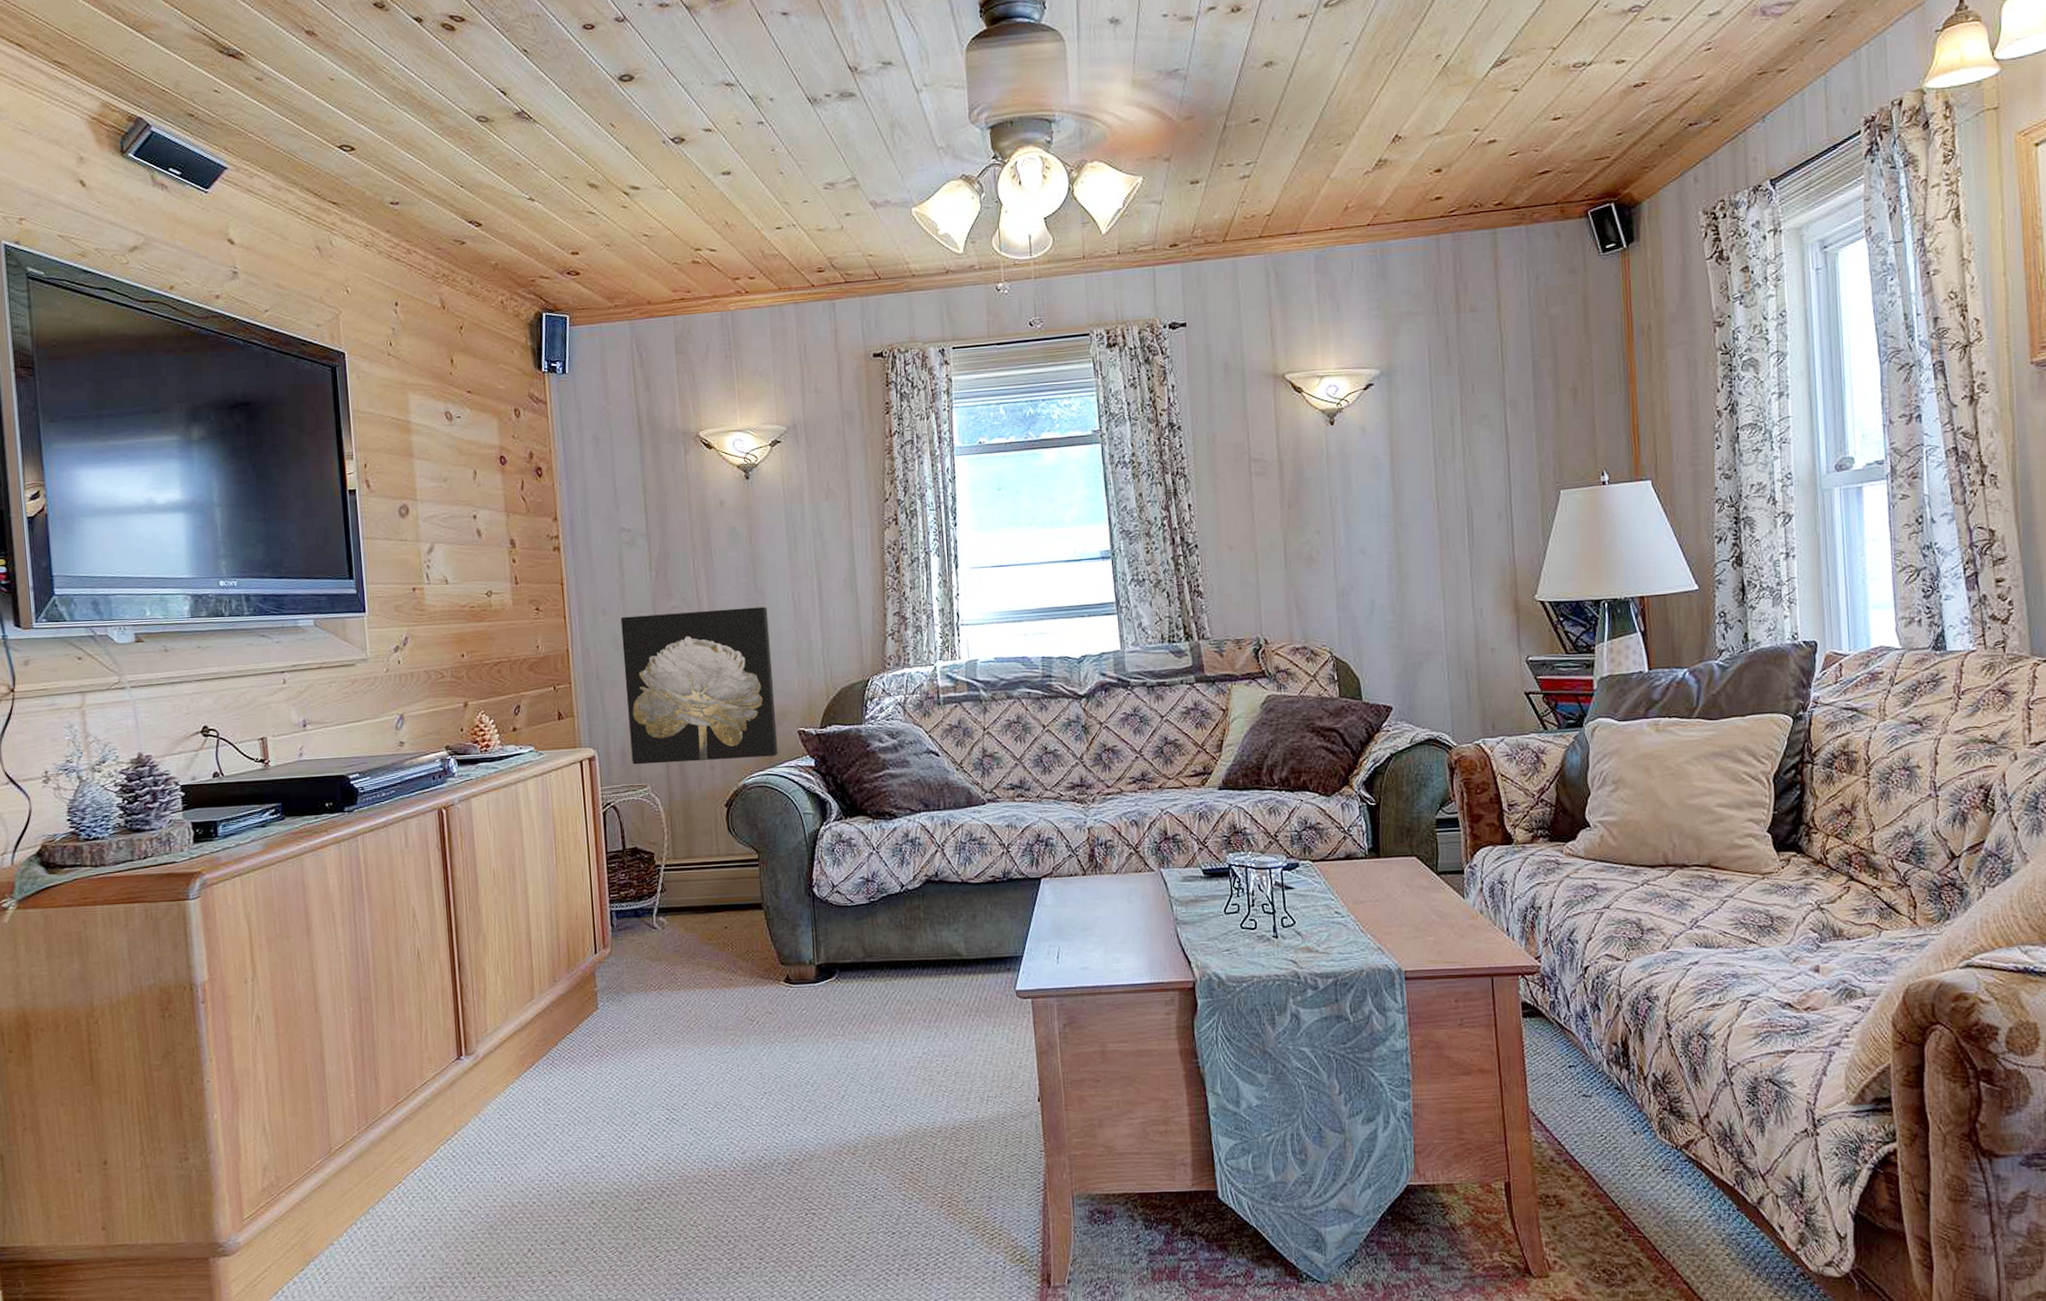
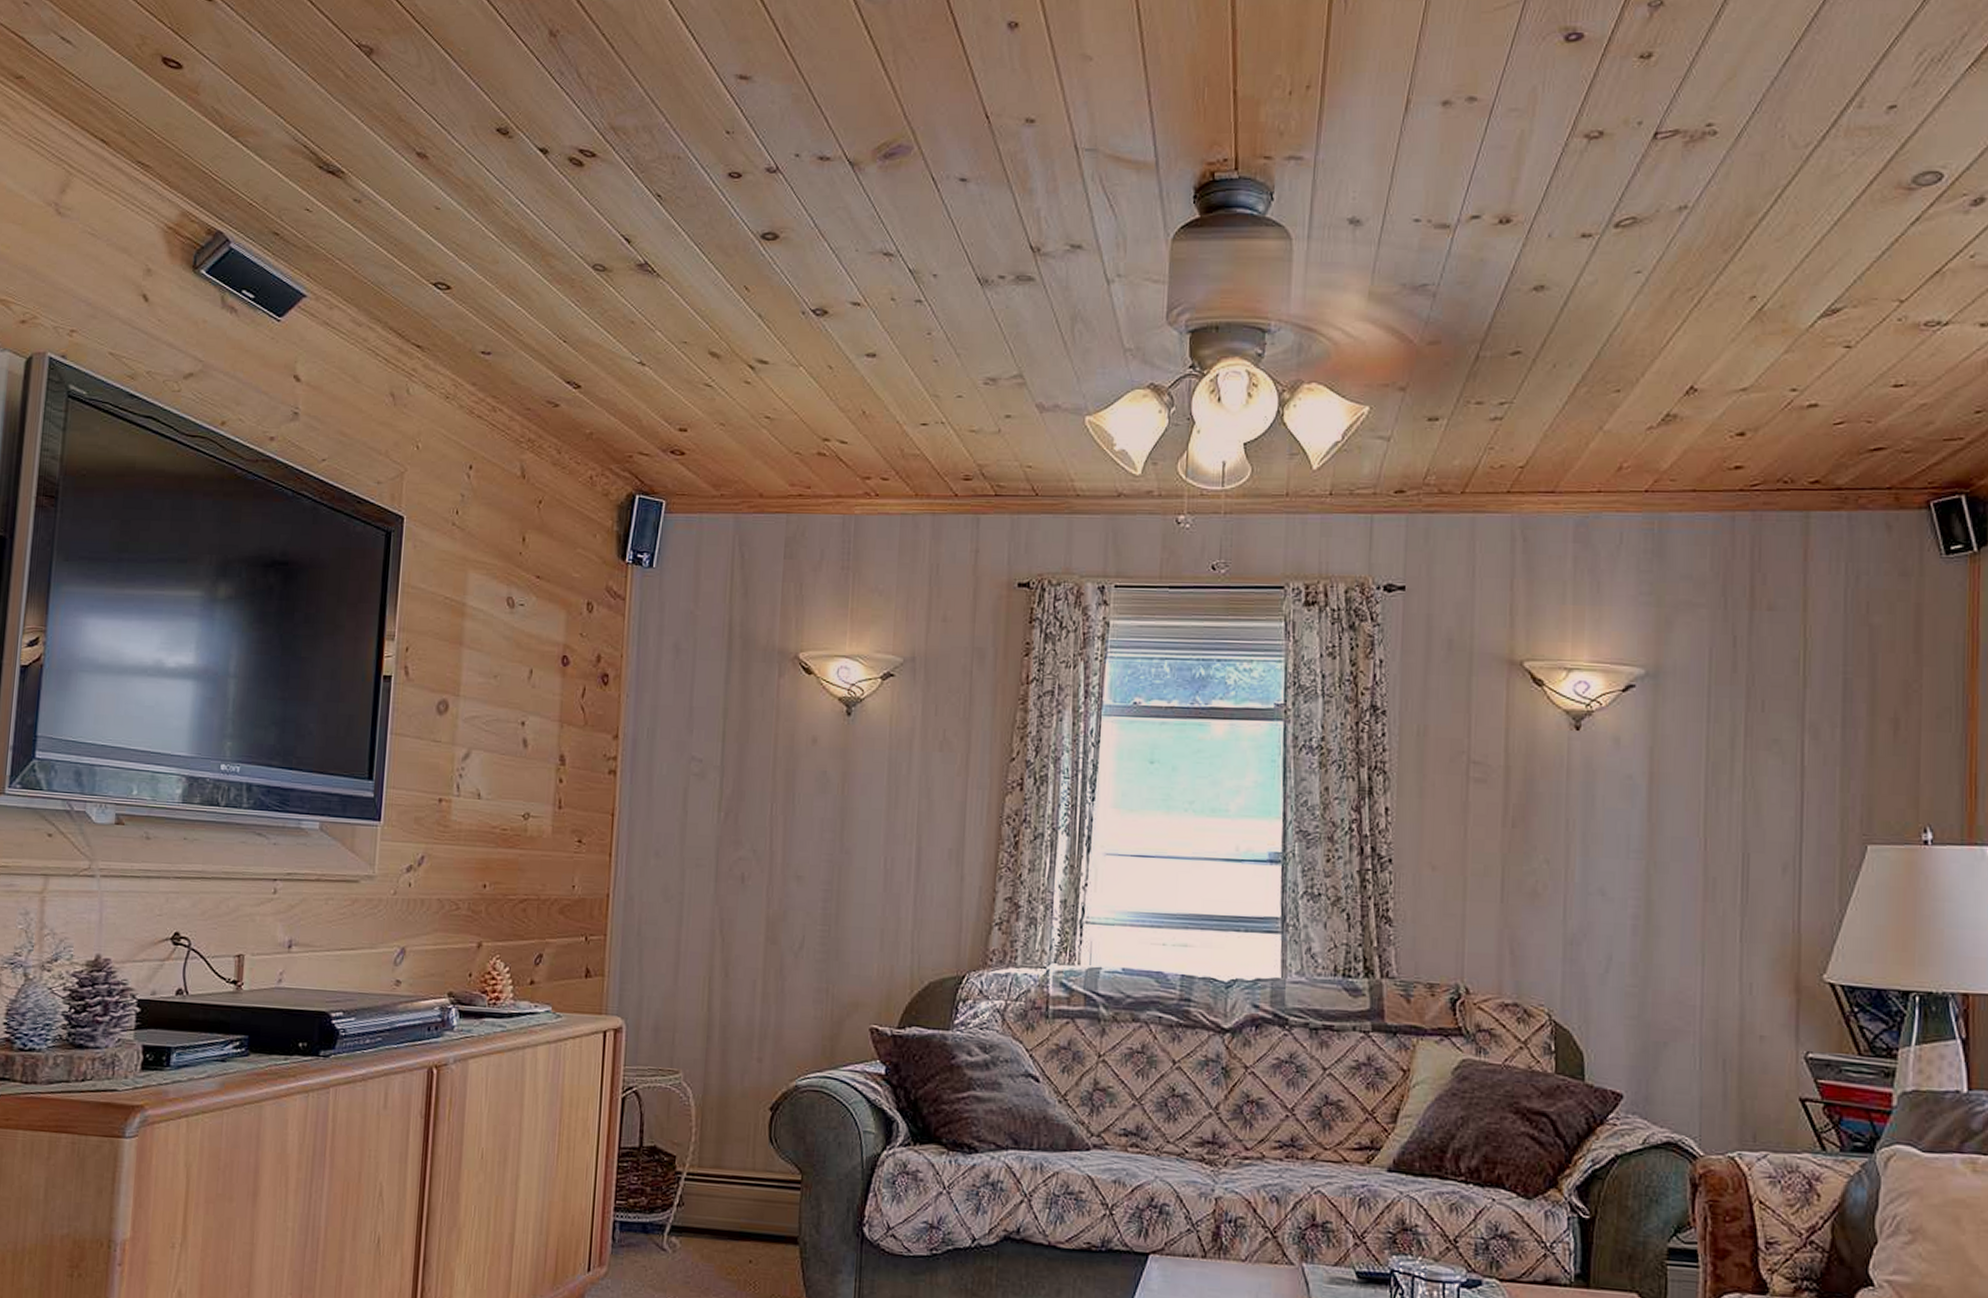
wall art: present [621,606,778,765] -> none [665,863,852,1056]

